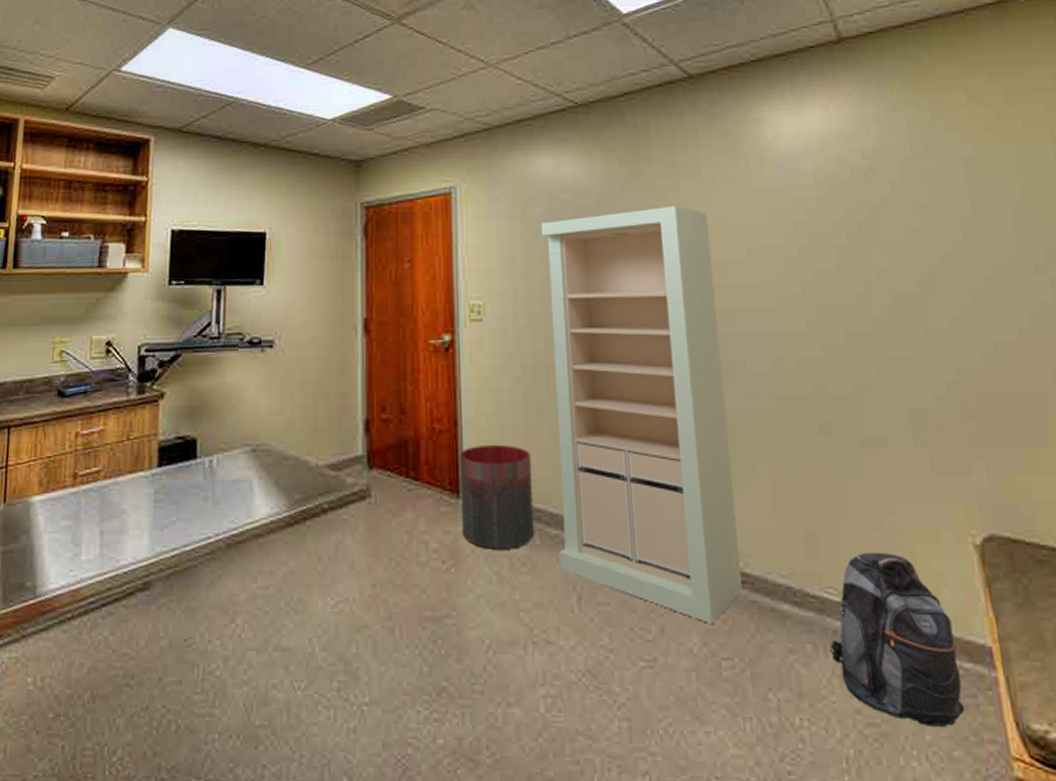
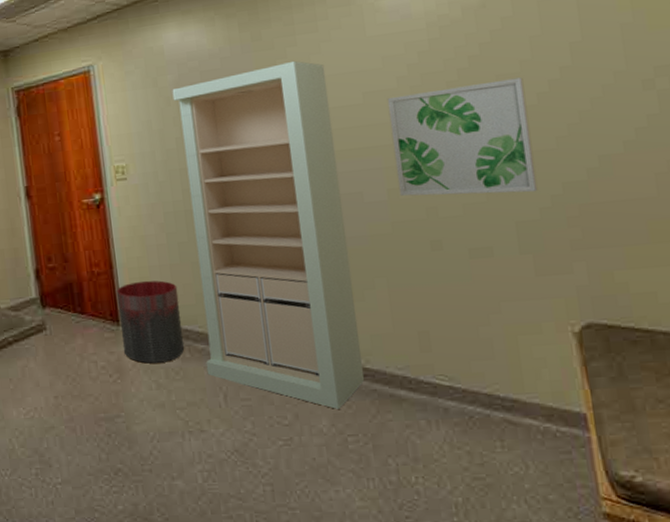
wall art: none [773,248,932,376] -> present [387,77,538,197]
backpack: present [828,552,965,727] -> none [440,343,561,478]

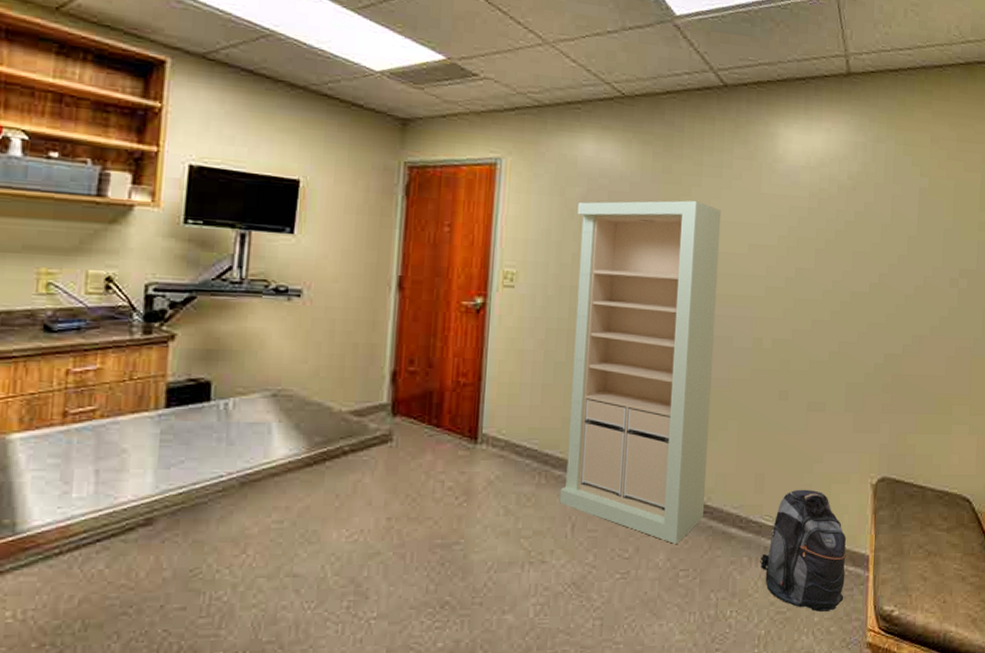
trash can: present [116,280,185,364] -> none [476,397,546,487]
wall art: present [387,77,538,197] -> none [762,253,872,359]
backpack: none [440,343,561,478] -> present [759,489,846,612]

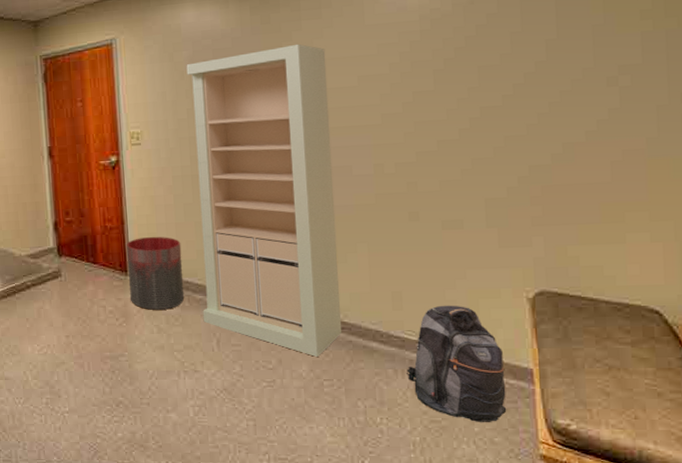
trash can: none [476,397,546,487] -> present [126,236,185,310]

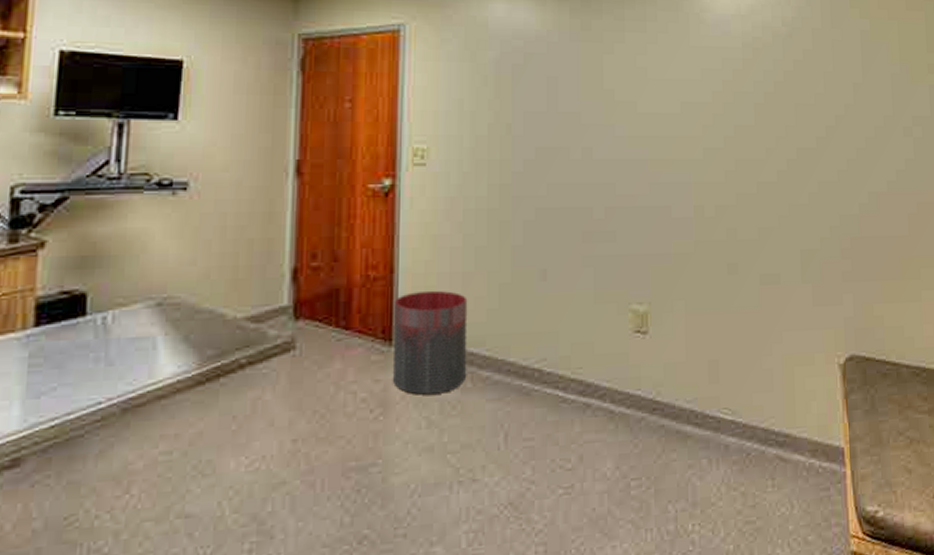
storage cabinet: present [186,44,342,357] -> none [489,58,654,449]
backpack: present [405,305,507,422] -> none [720,374,820,518]

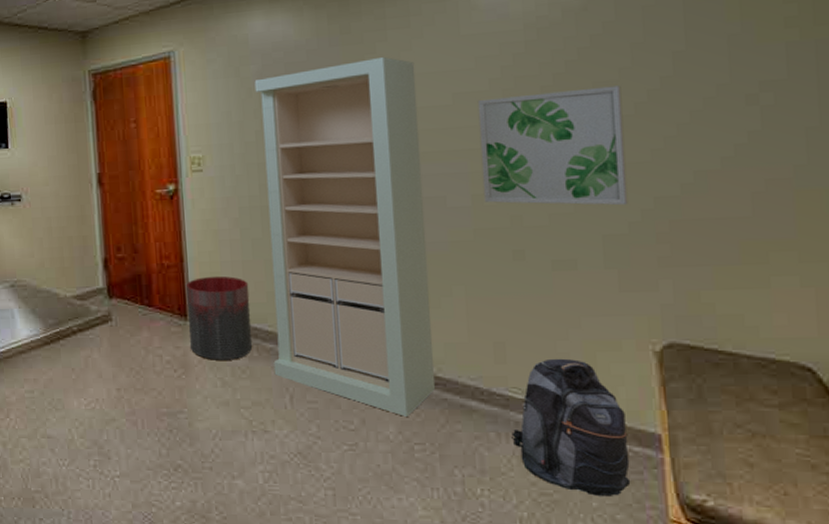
storage cabinet: none [489,58,654,449] -> present [254,56,436,417]
wall art: none [702,109,821,222] -> present [477,85,628,206]
backpack: none [720,374,820,518] -> present [510,358,631,496]

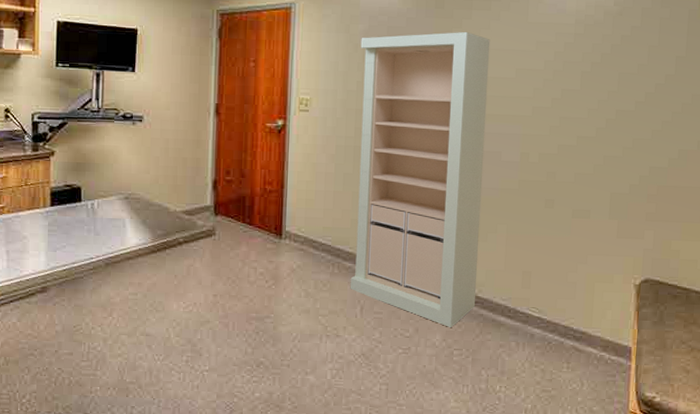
trash can: present [185,276,253,360] -> none [281,202,337,275]
wall art: present [477,85,628,206] -> none [529,76,638,171]
backpack: present [510,358,631,496] -> none [526,286,609,393]

